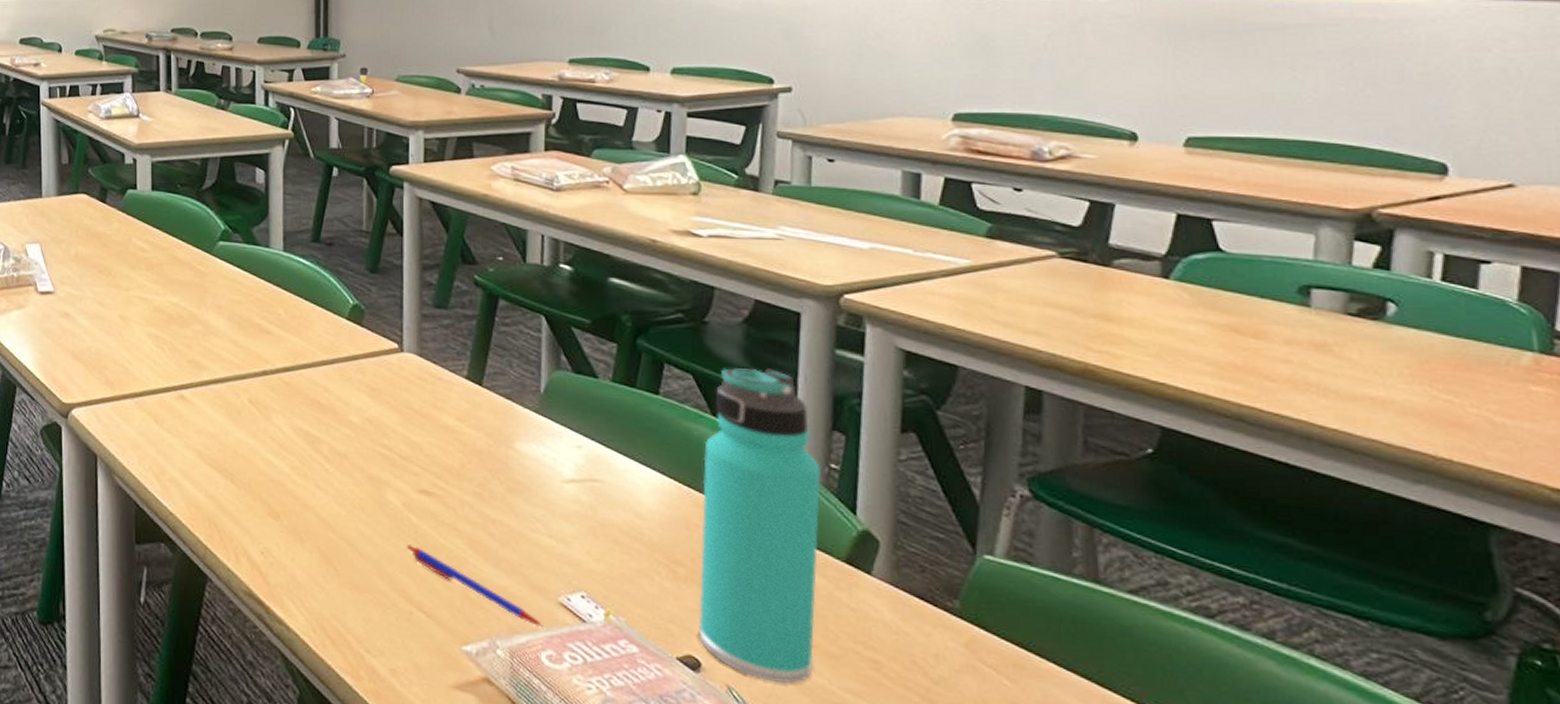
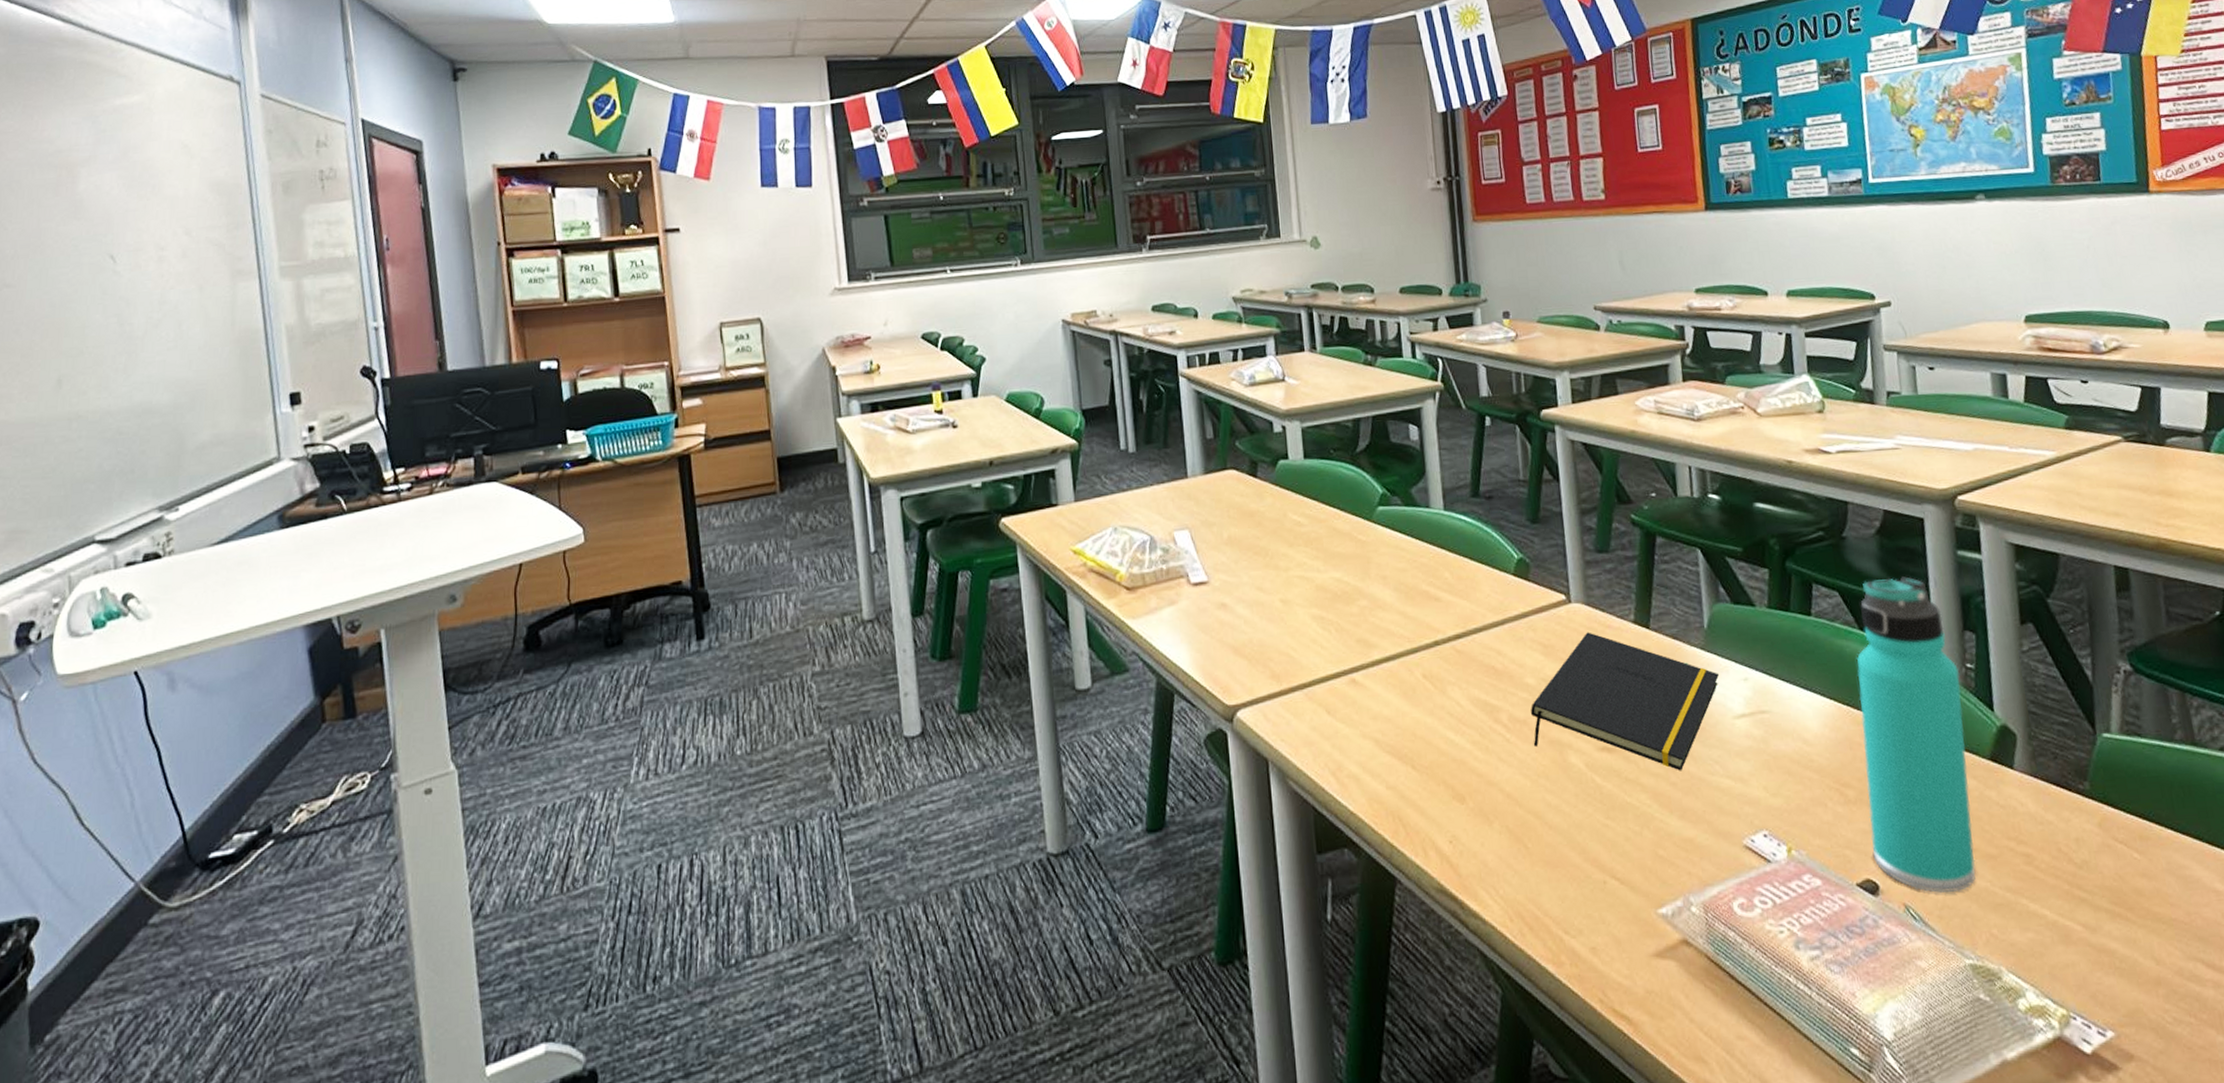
notepad: none [351,381,552,524] -> present [1531,632,1720,771]
pen: present [407,544,545,628] -> none [1594,808,1734,876]

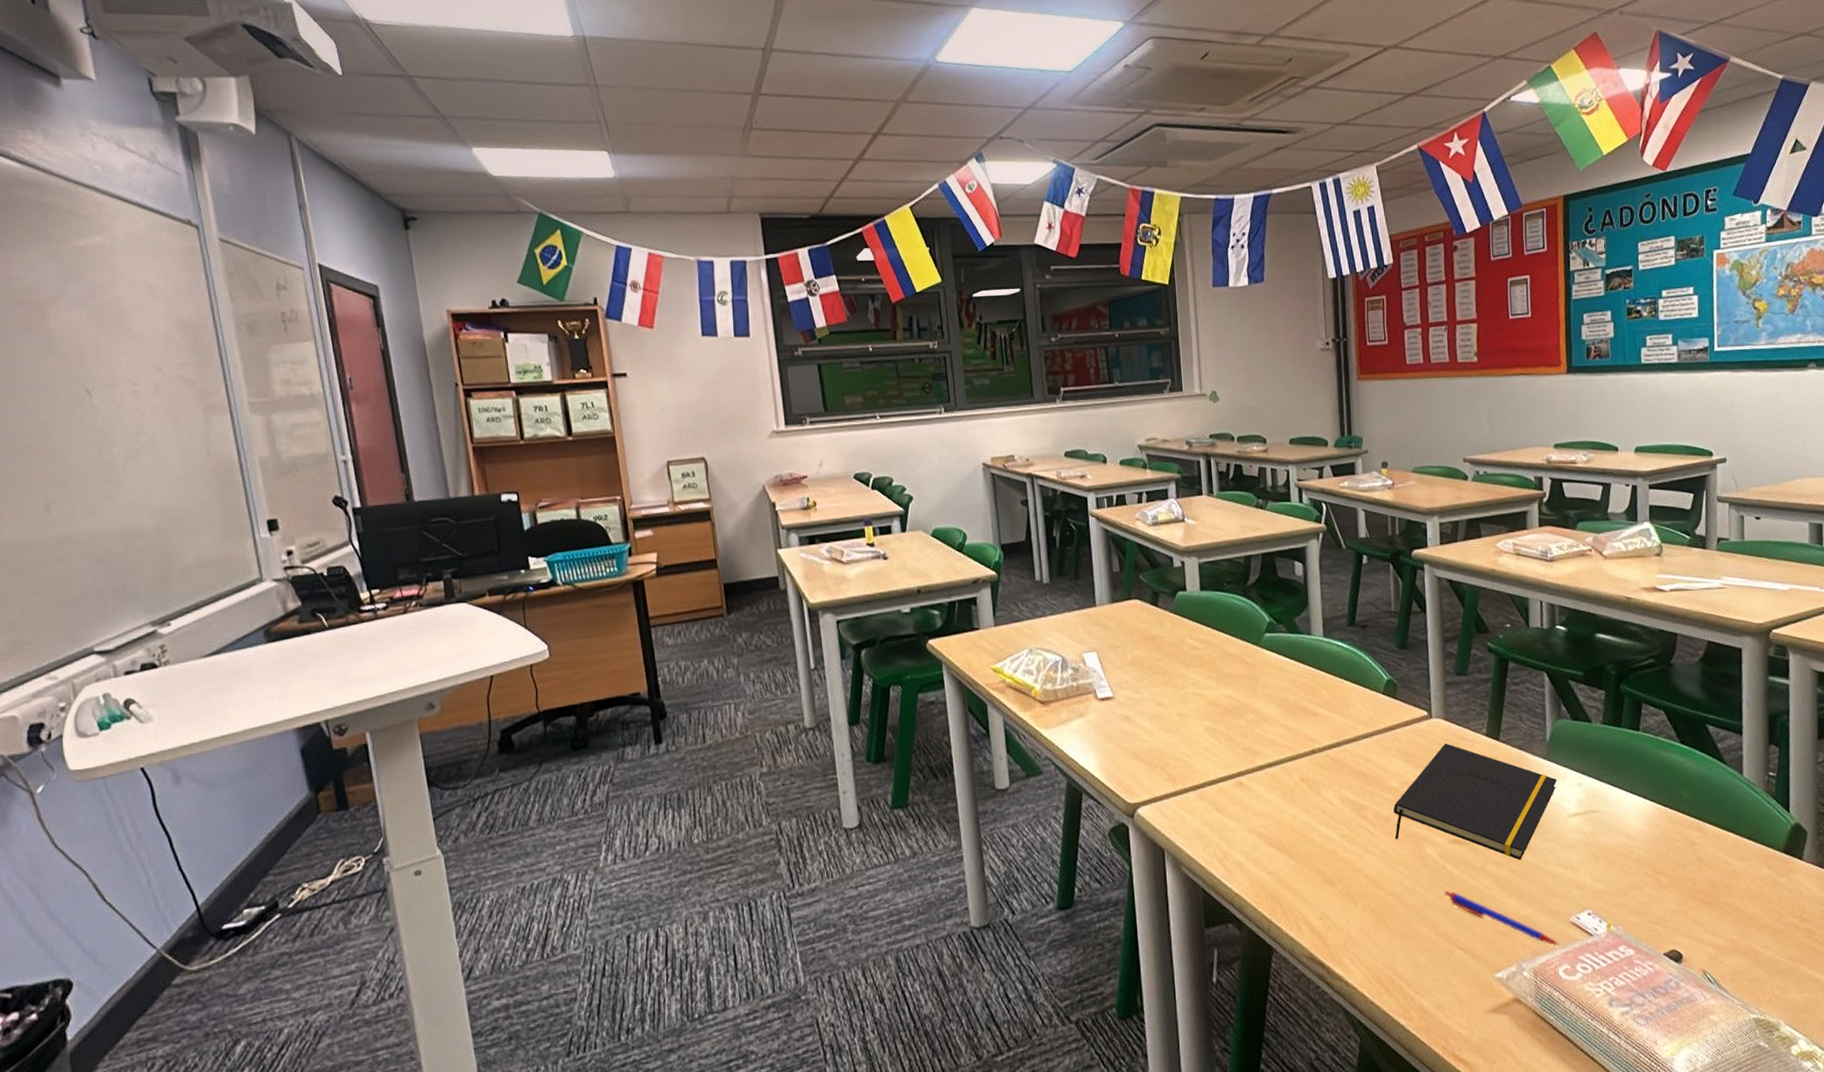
pen: none [1594,808,1734,876] -> present [1445,891,1561,947]
thermos bottle: present [1856,576,1976,893] -> none [1675,698,1765,961]

